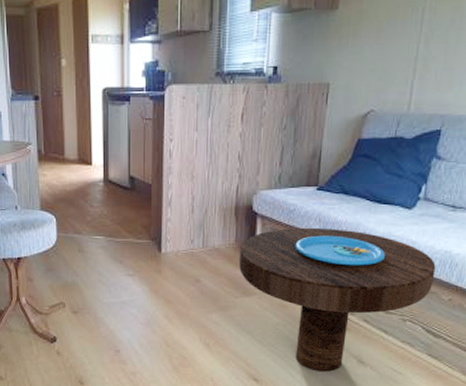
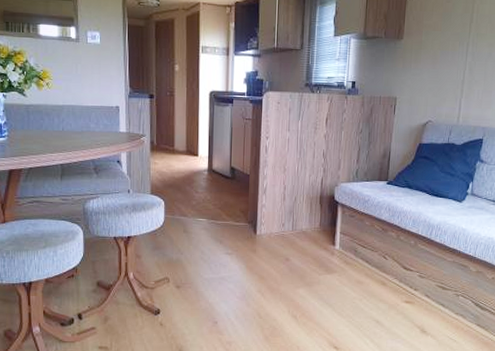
side table: present [238,227,436,372] -> none [322,215,482,340]

